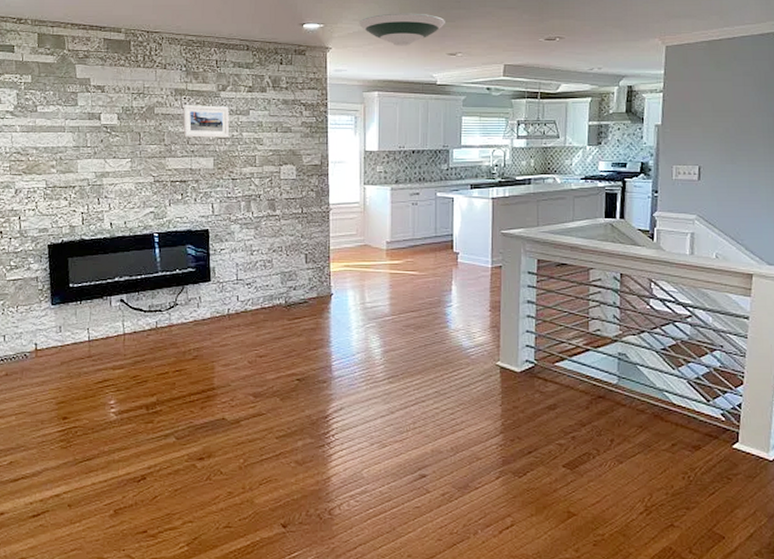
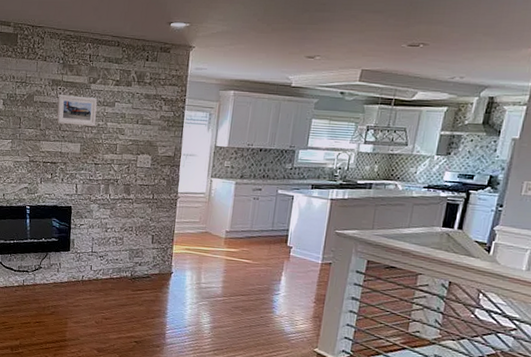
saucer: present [359,13,445,46] -> none [223,14,308,47]

